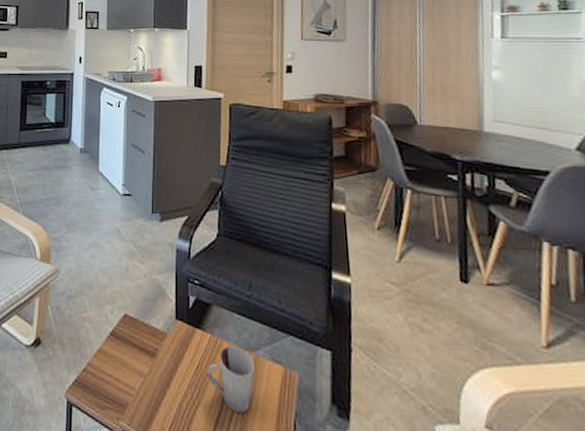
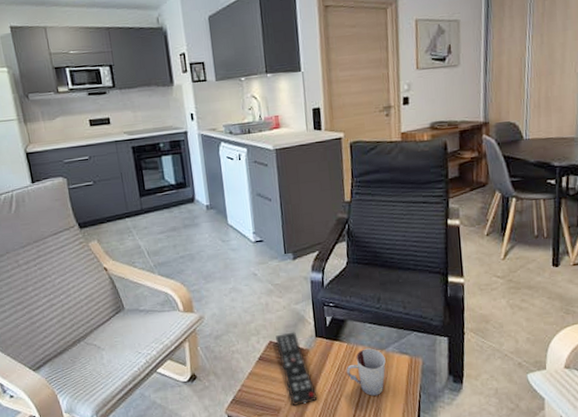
remote control: none [132,307,171,406] -> present [276,332,318,407]

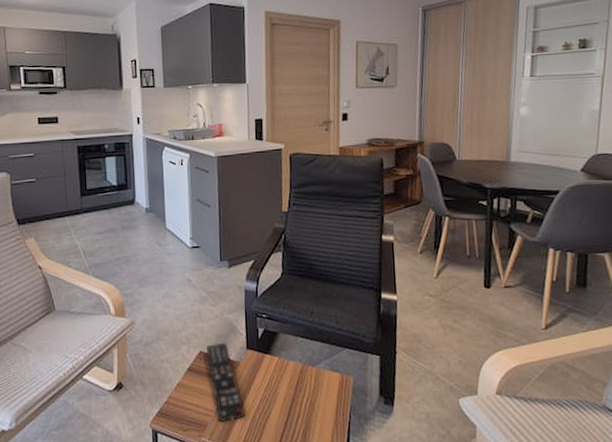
cup: present [346,348,386,396] -> none [276,364,317,415]

